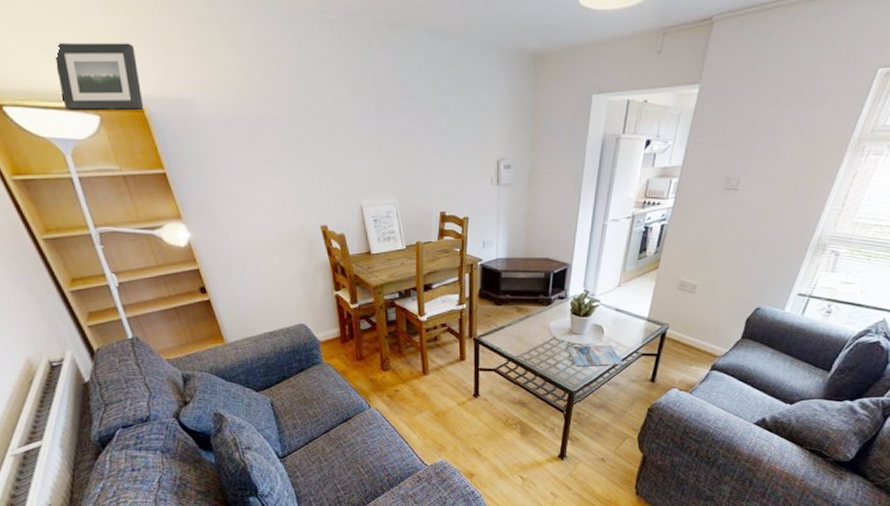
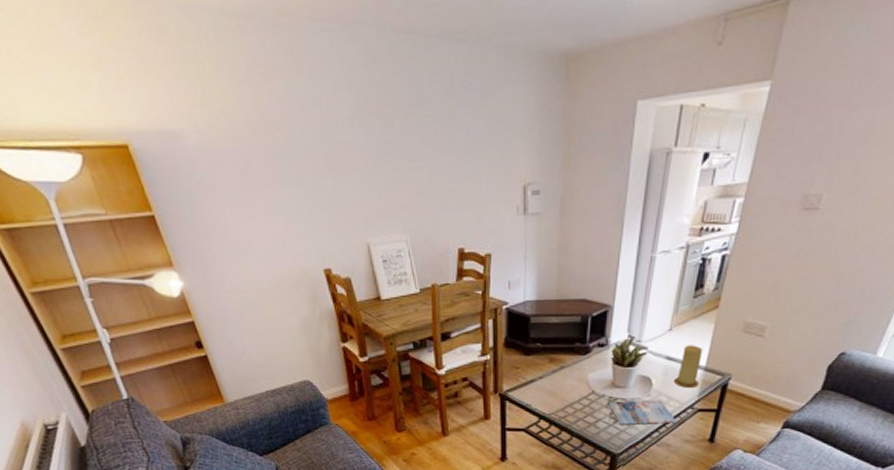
picture frame: present [55,42,144,111] -> none [32,70,128,151]
candle: none [622,299,646,335] -> present [674,345,703,388]

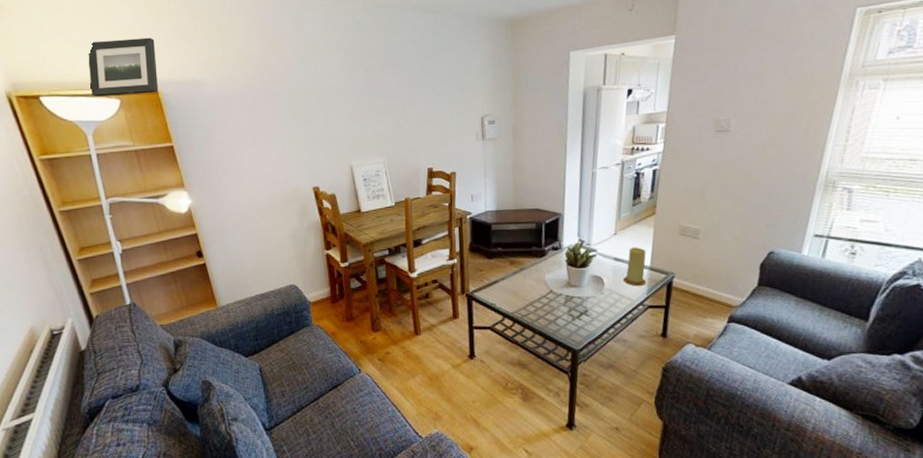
picture frame: none [32,70,128,151] -> present [88,37,159,97]
magazine: present [608,400,678,425] -> none [566,298,631,322]

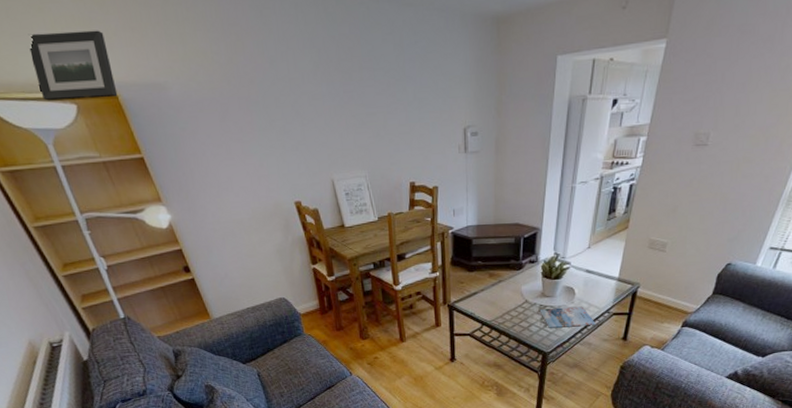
magazine: none [566,298,631,322] -> present [539,306,597,328]
candle: present [624,247,646,286] -> none [593,260,616,296]

